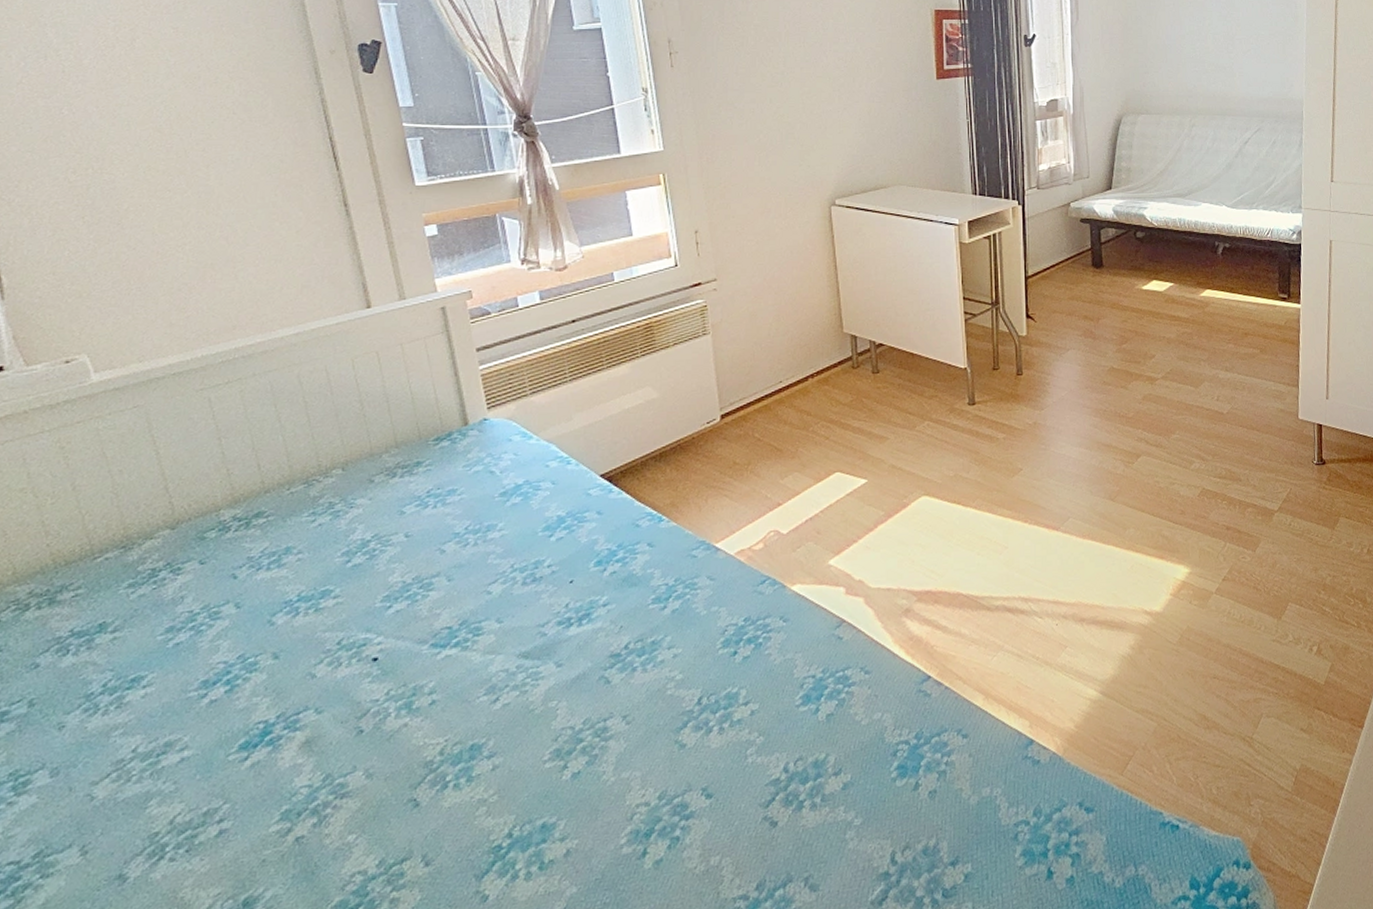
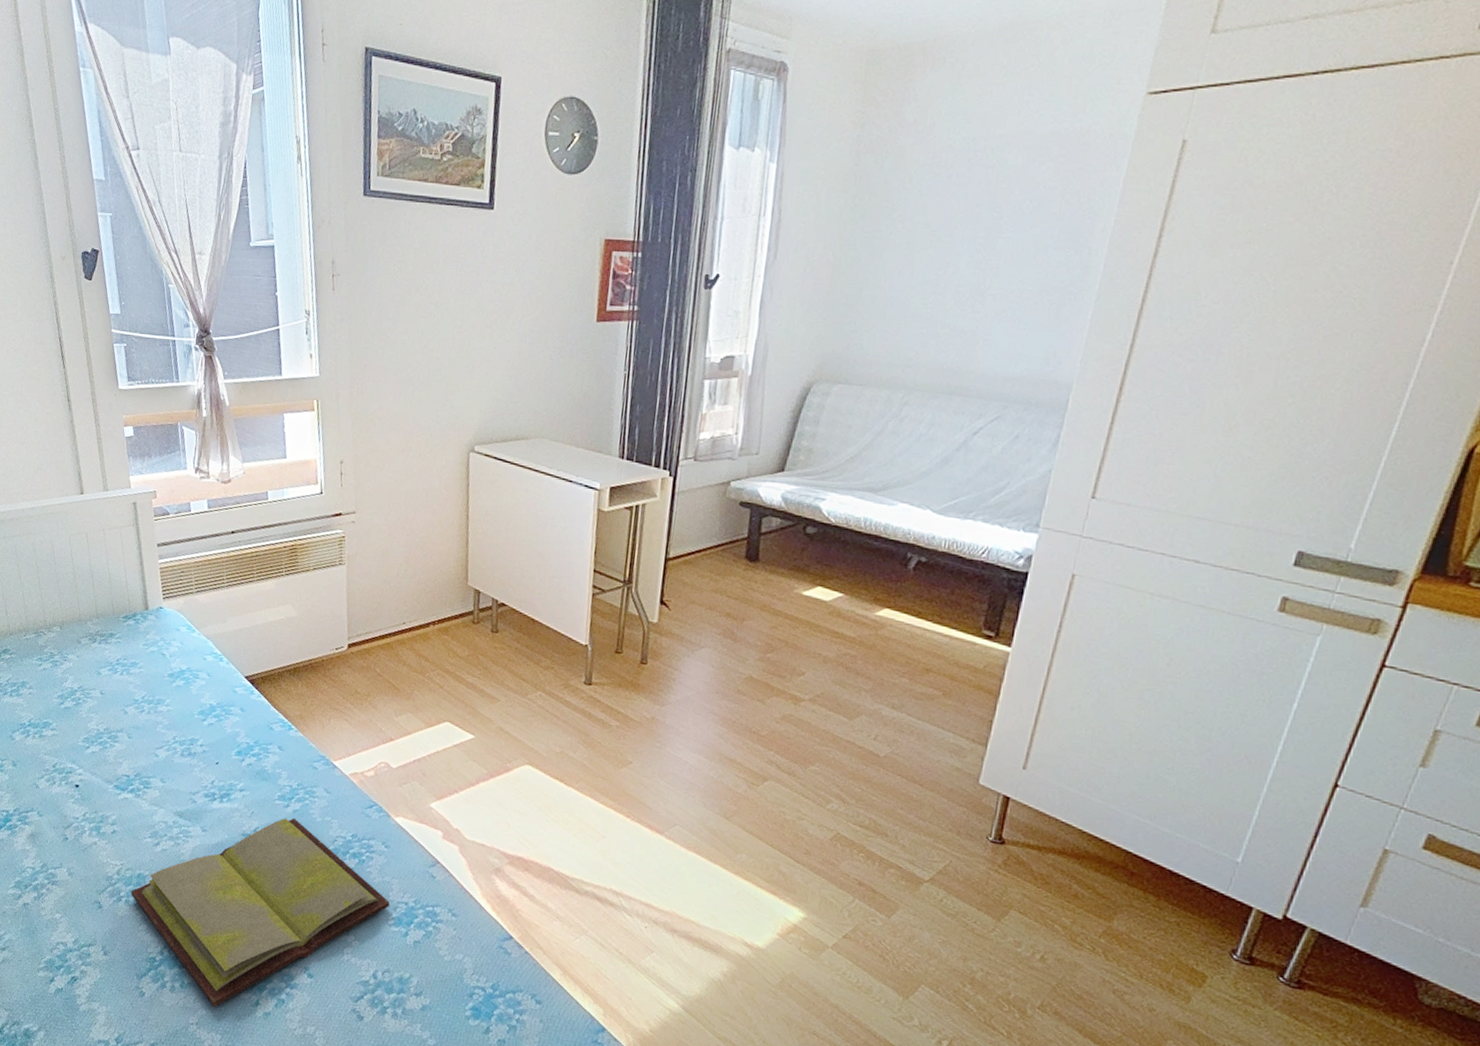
diary: none [461,619,795,880] -> present [131,818,390,1008]

